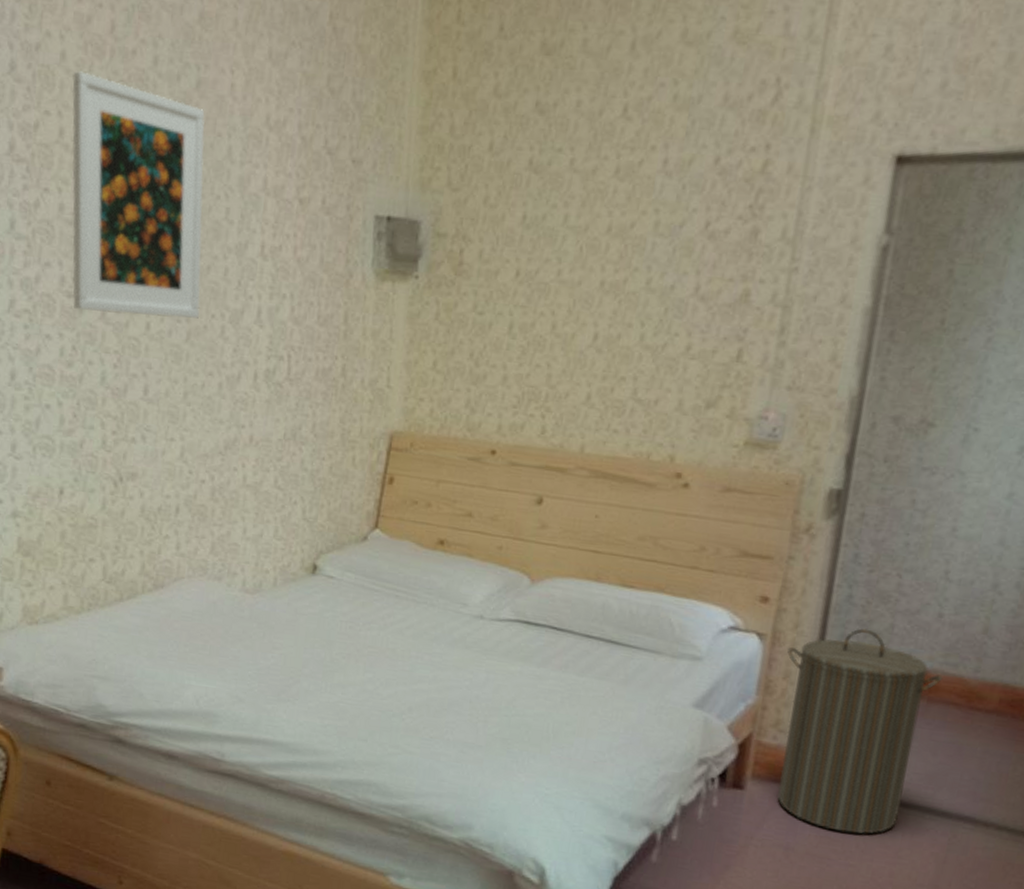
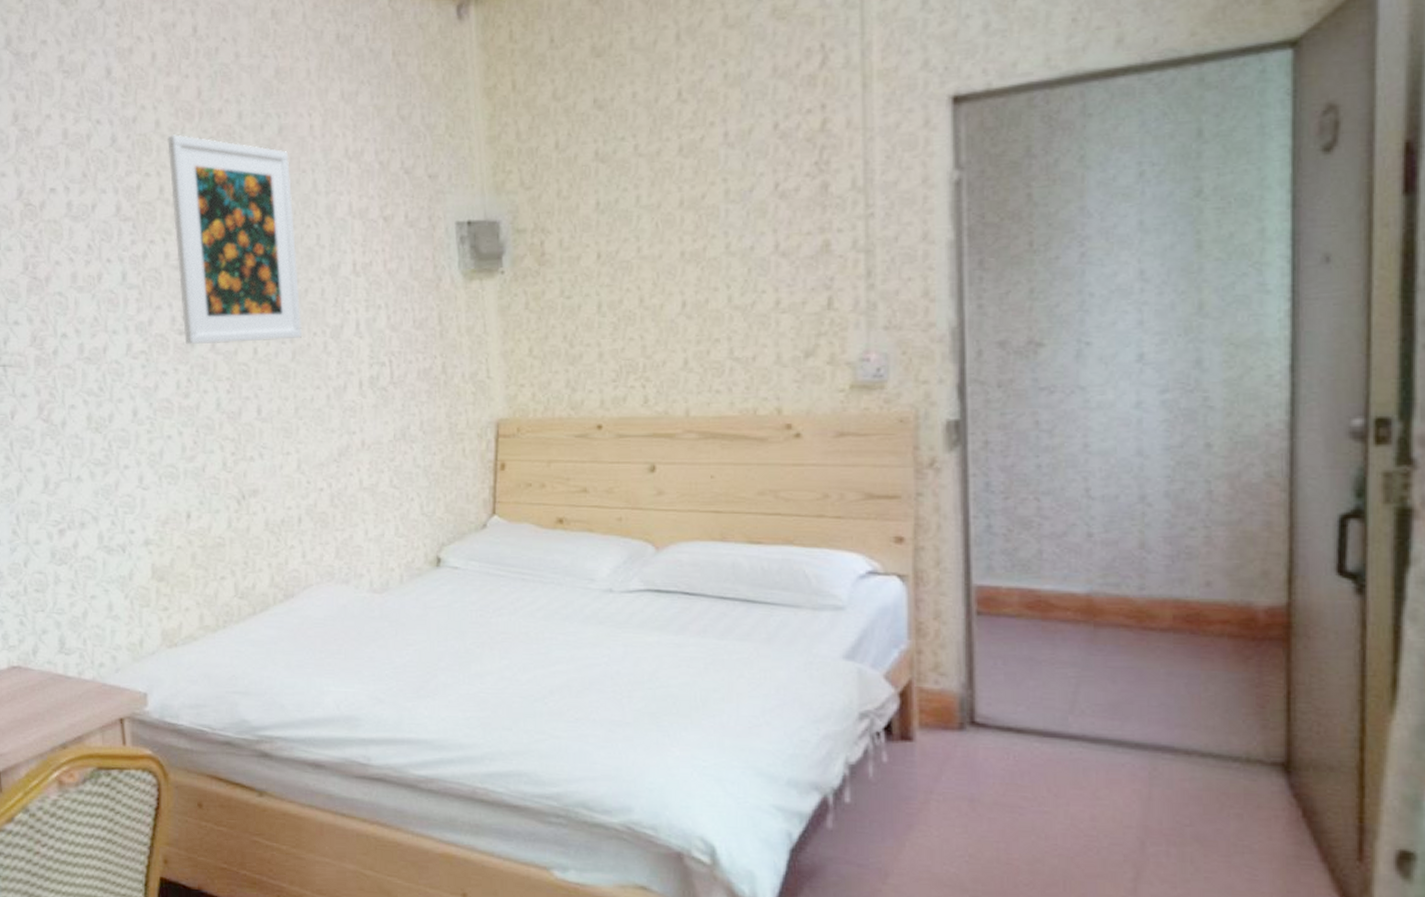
laundry hamper: present [776,628,943,834] -> none [933,558,1106,777]

